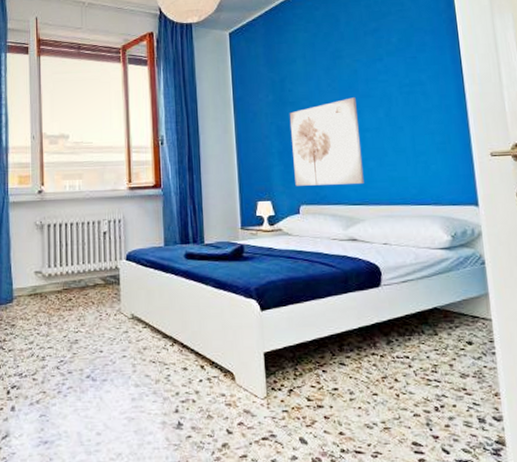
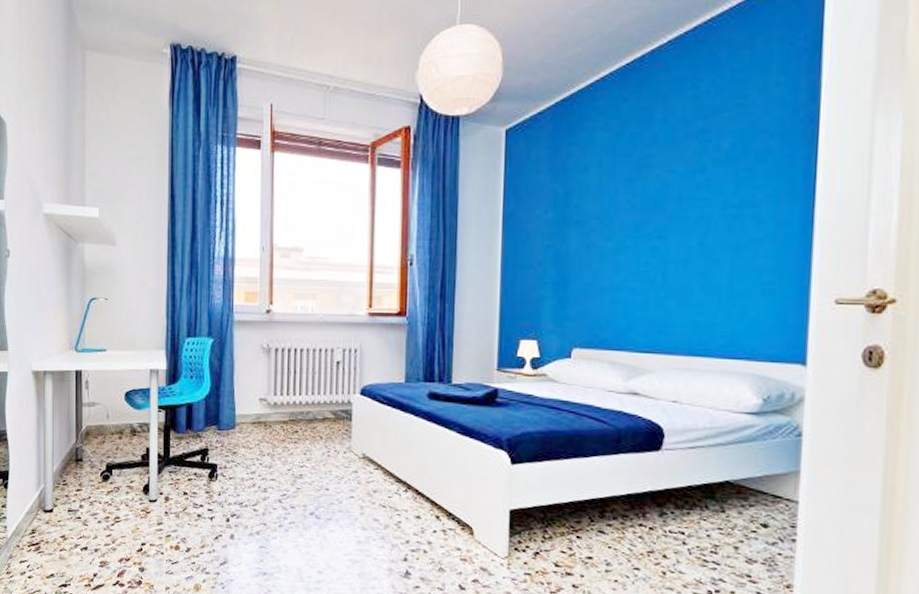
wall art: present [289,97,364,186] -> none [569,219,662,327]

